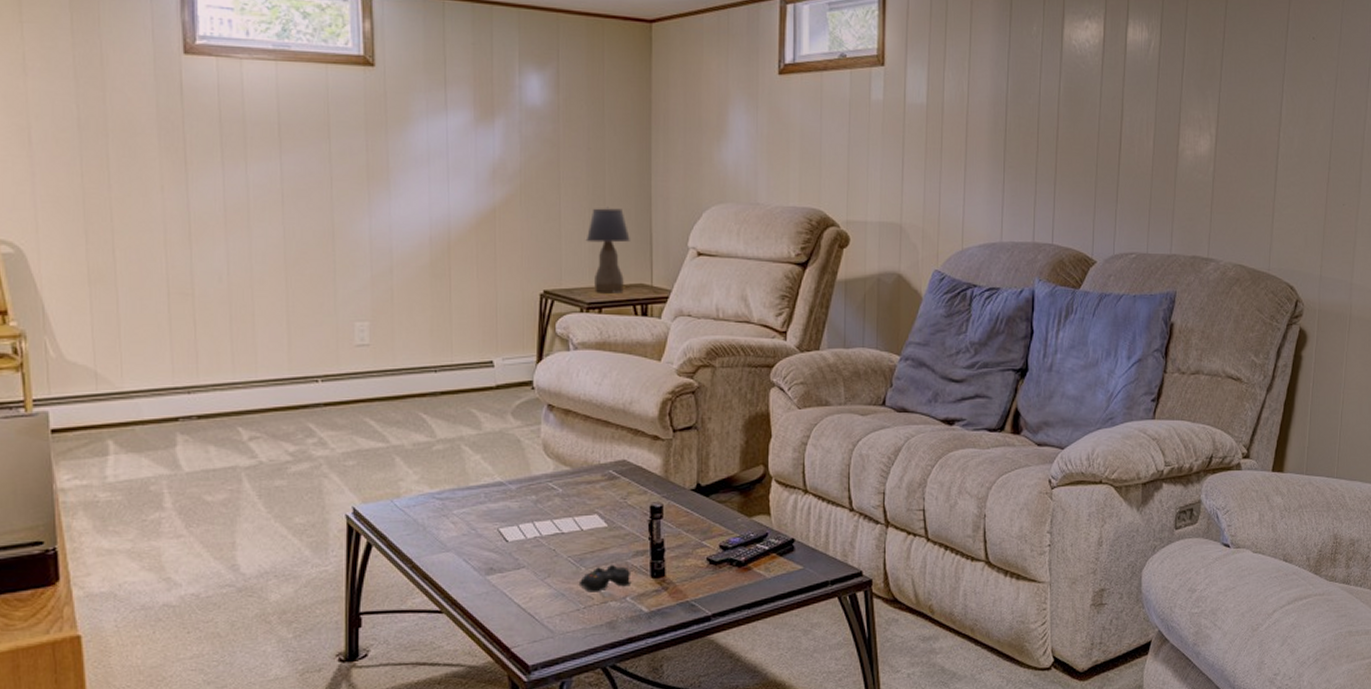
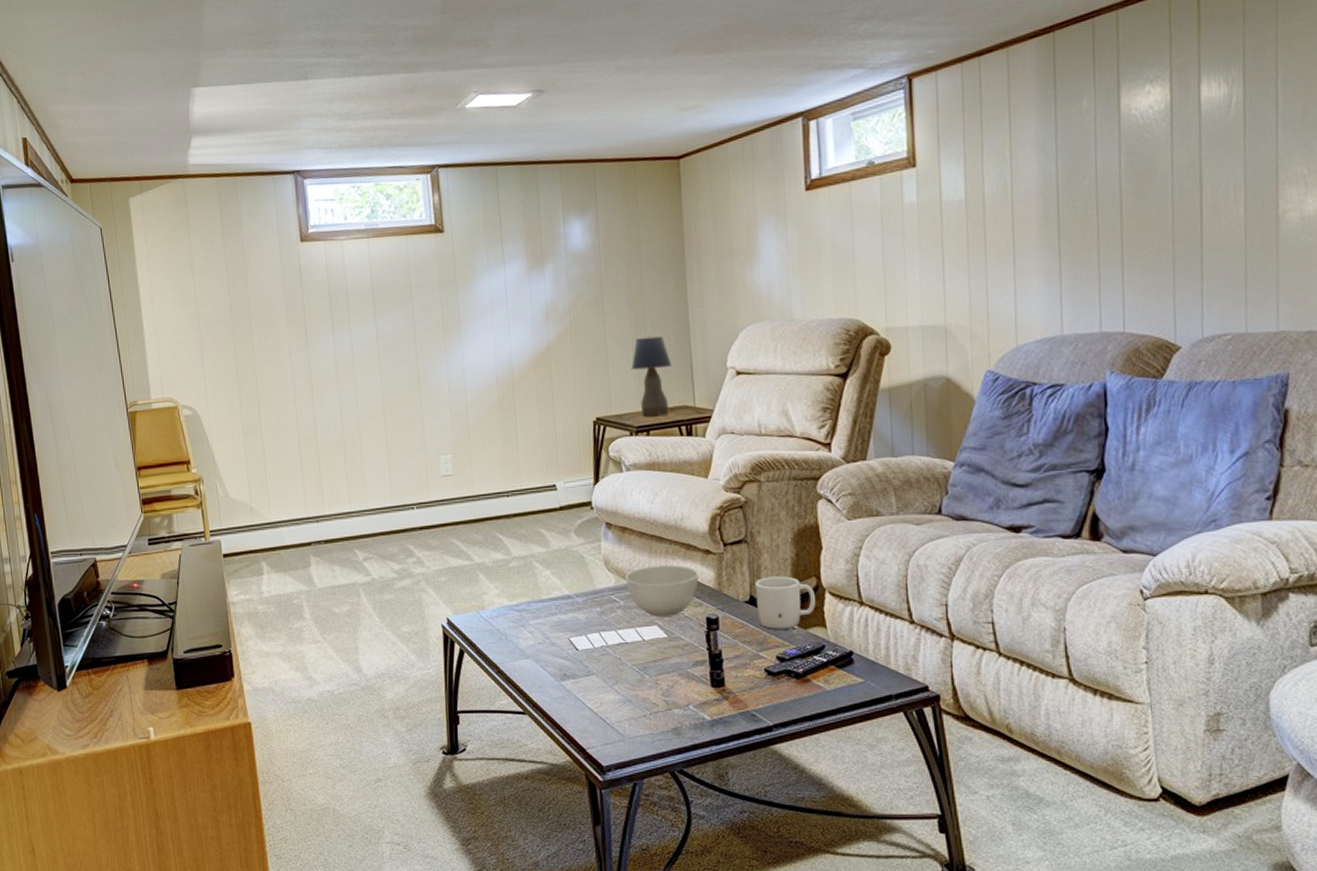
bowl: none [566,451,646,505] -> present [626,565,699,617]
game controller: present [578,564,632,592] -> none [643,673,693,700]
mug: none [702,464,763,518] -> present [755,576,816,630]

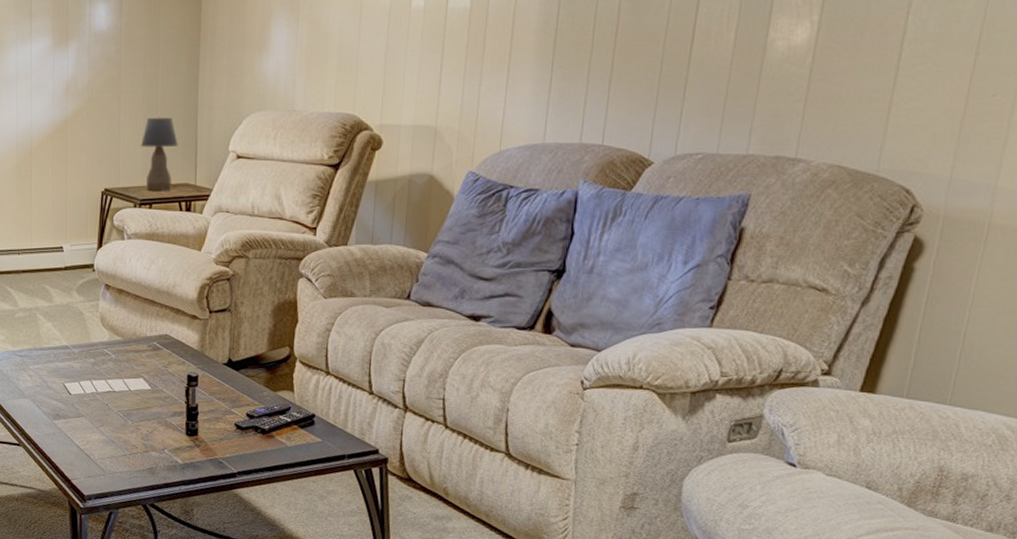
bowl: present [626,565,699,617] -> none [118,326,185,371]
mug: present [755,576,816,630] -> none [233,343,288,391]

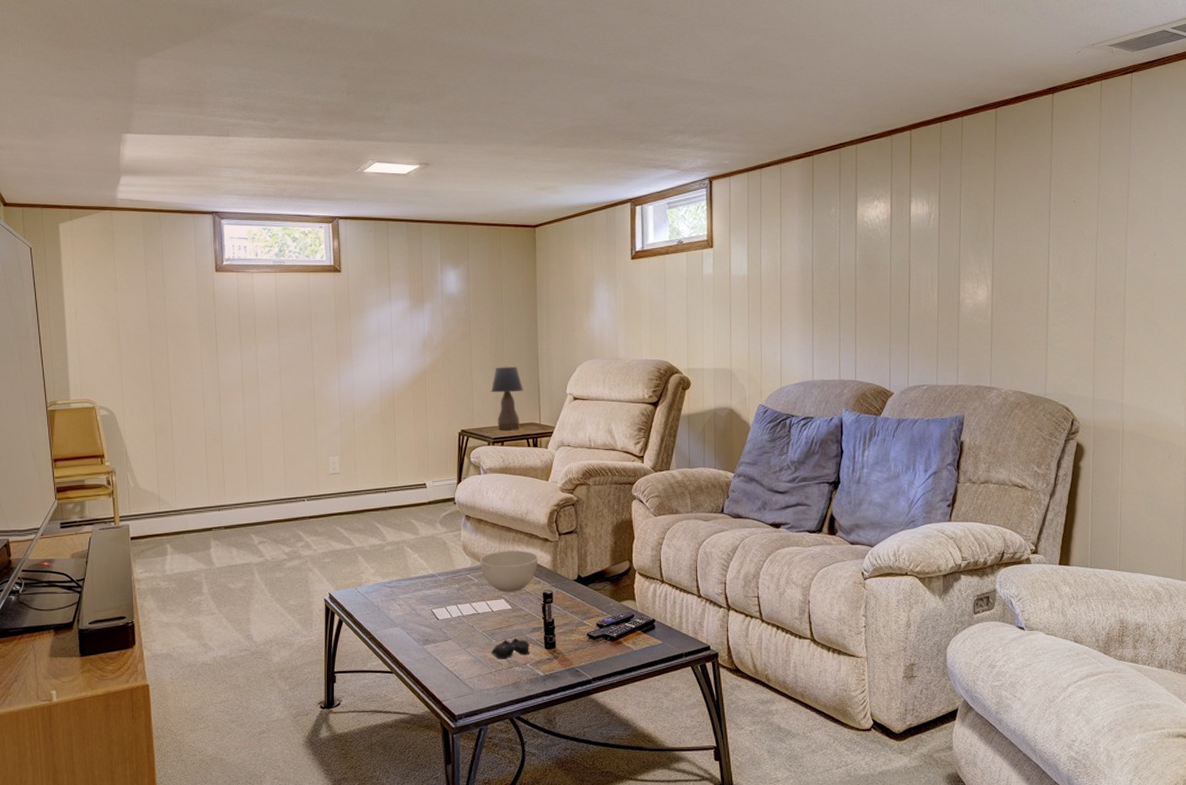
bowl: none [118,326,185,371] -> present [480,550,539,592]
game controller: none [126,420,169,443] -> present [491,637,530,659]

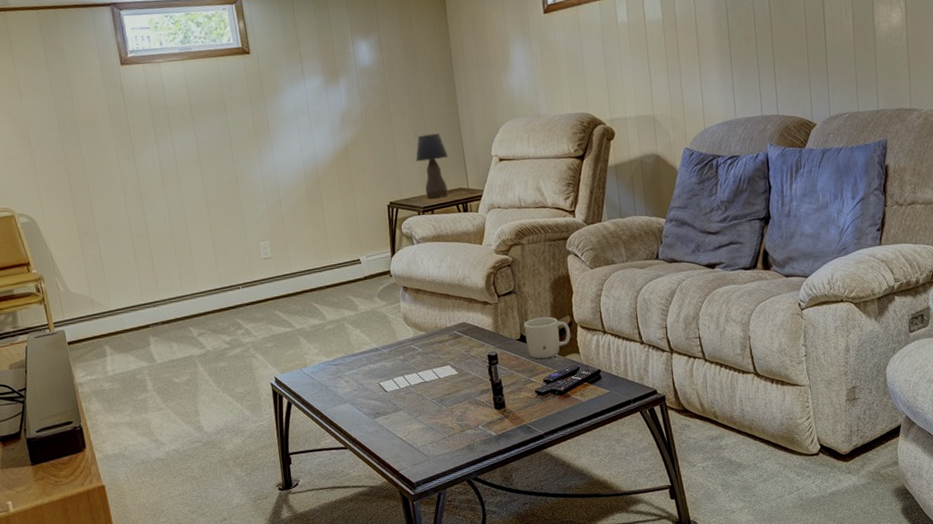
bowl: present [480,550,539,592] -> none [422,315,480,359]
game controller: present [491,637,530,659] -> none [442,401,481,424]
mug: none [582,560,629,602] -> present [523,316,571,360]

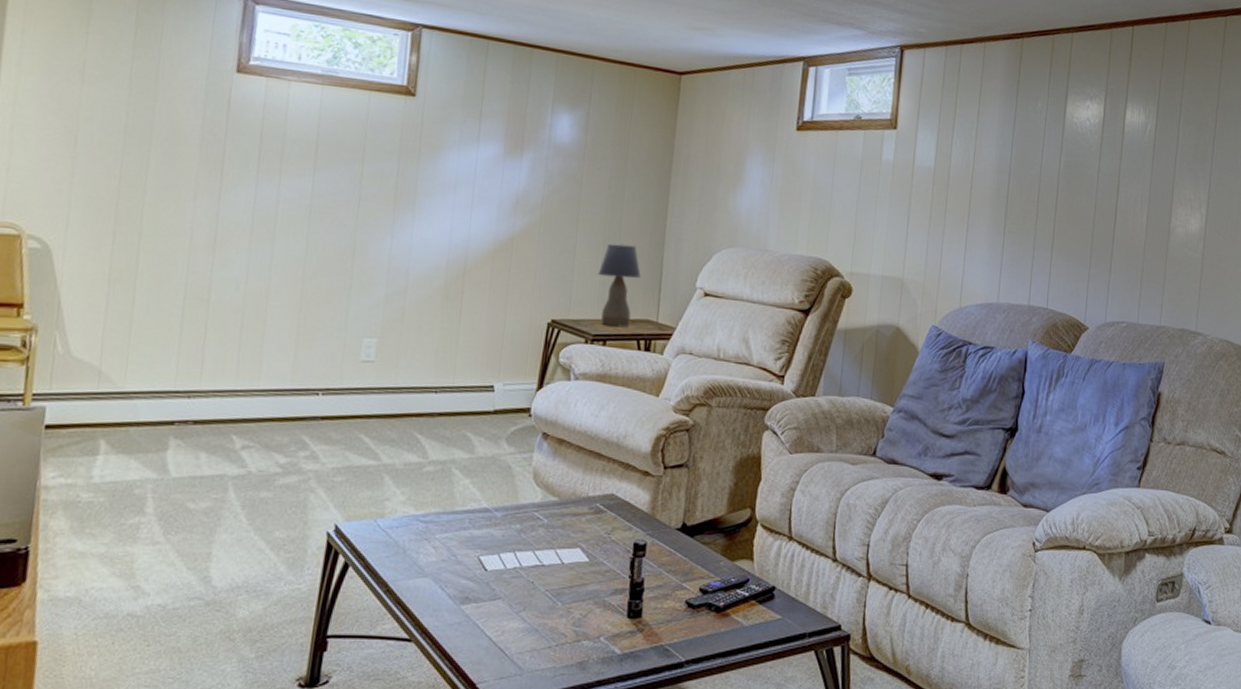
mug: present [523,316,571,360] -> none [687,504,748,560]

